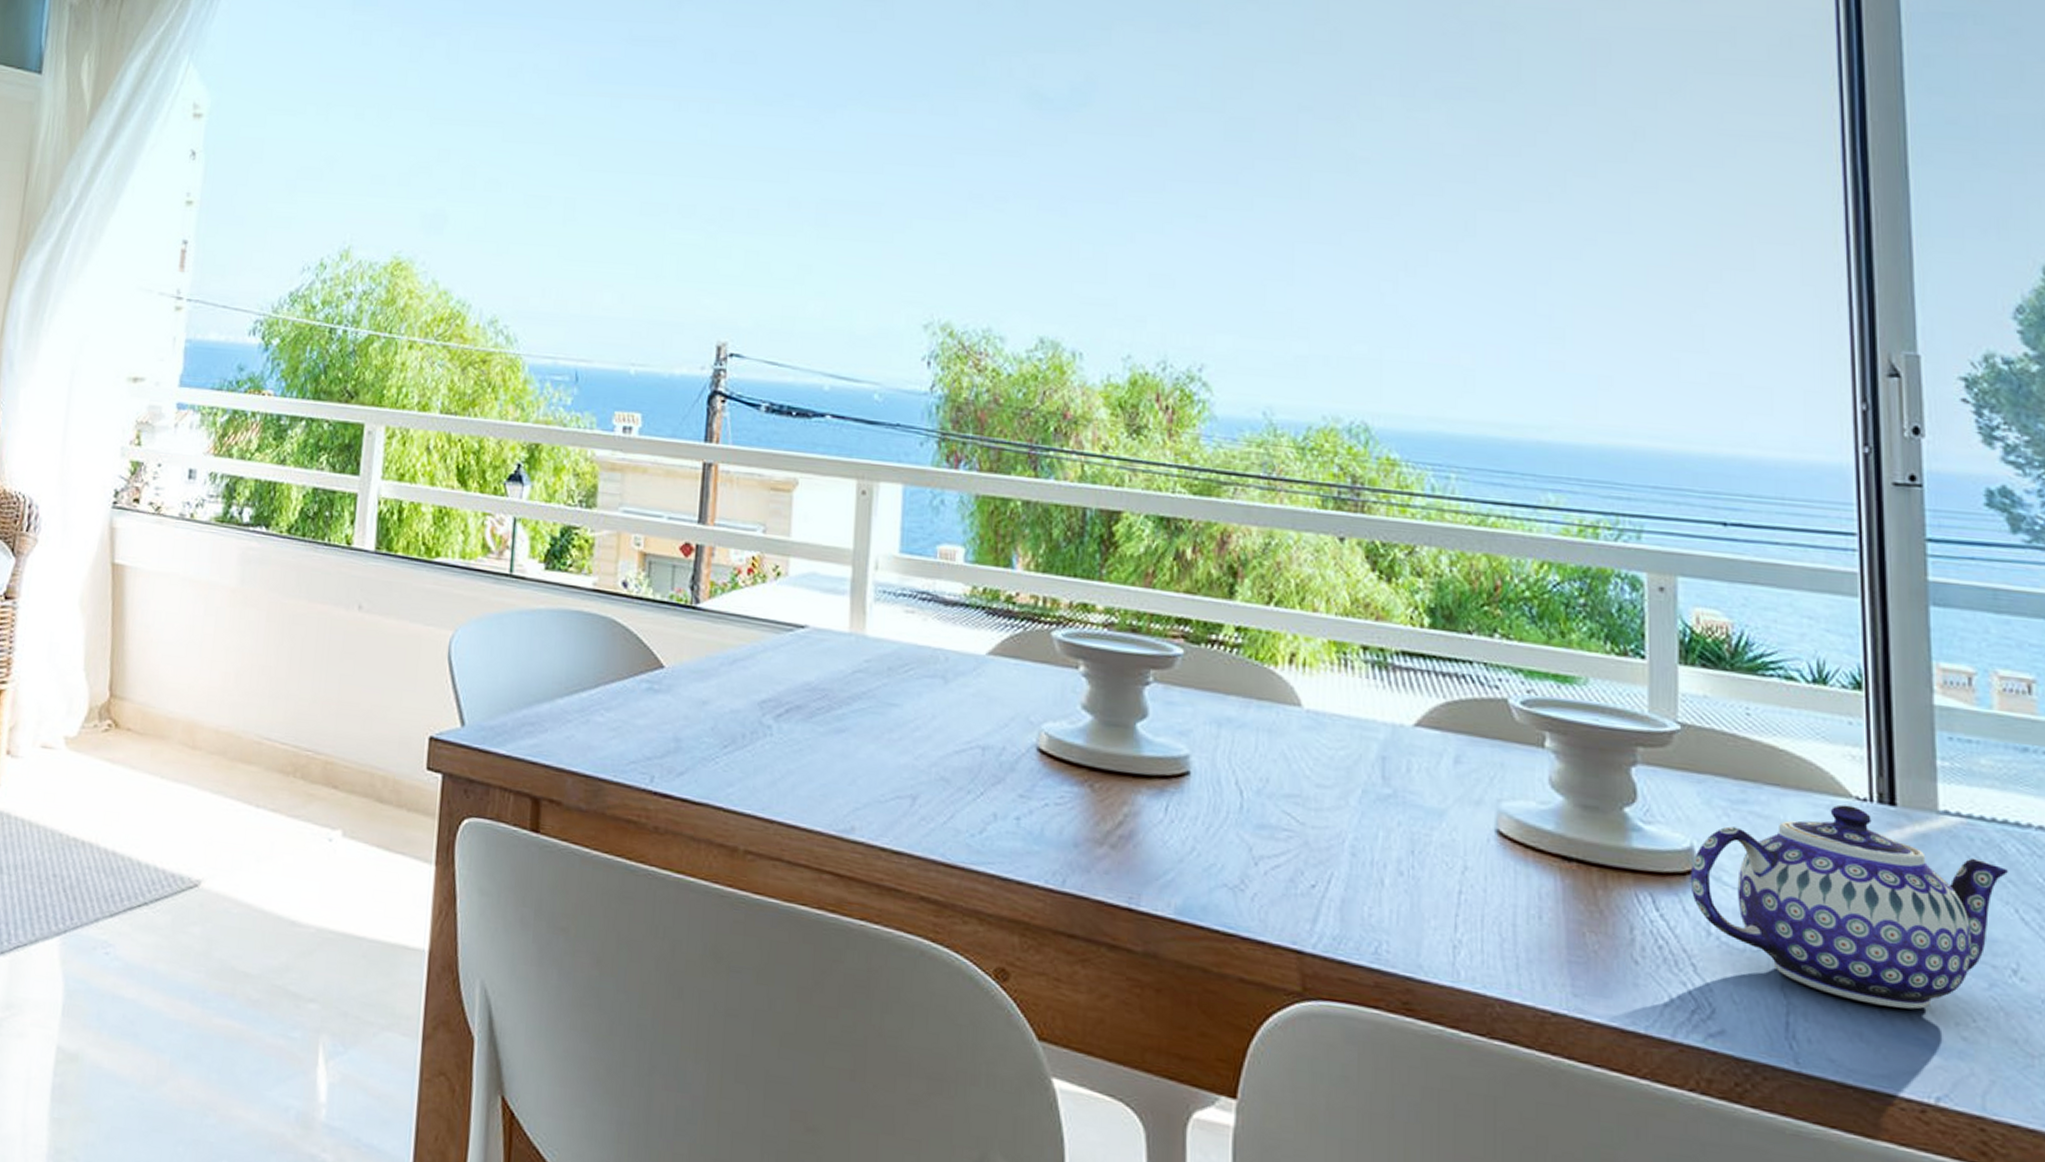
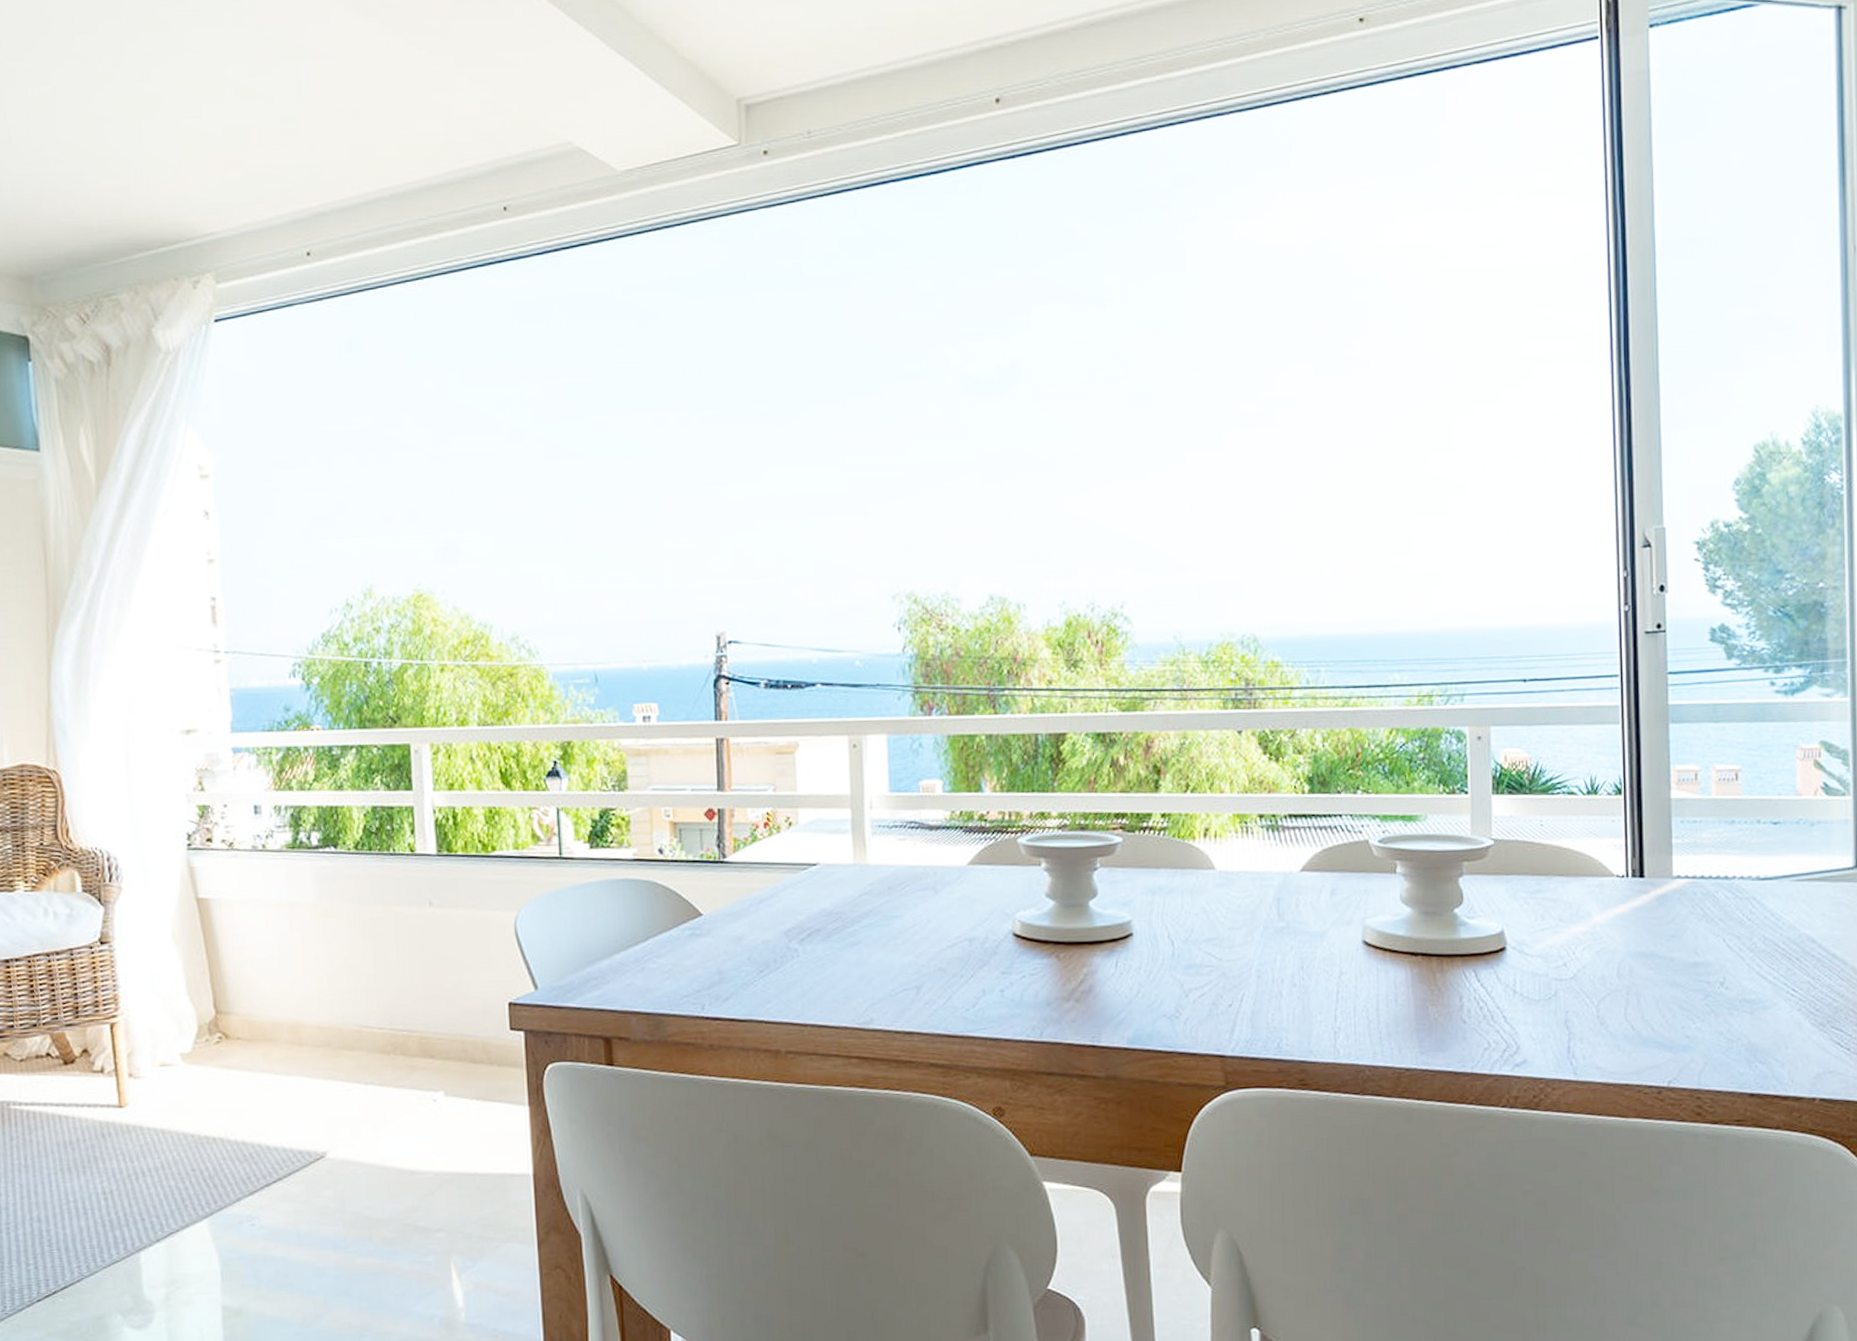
teapot: present [1690,804,2008,1009] -> none [1501,882,1719,1024]

